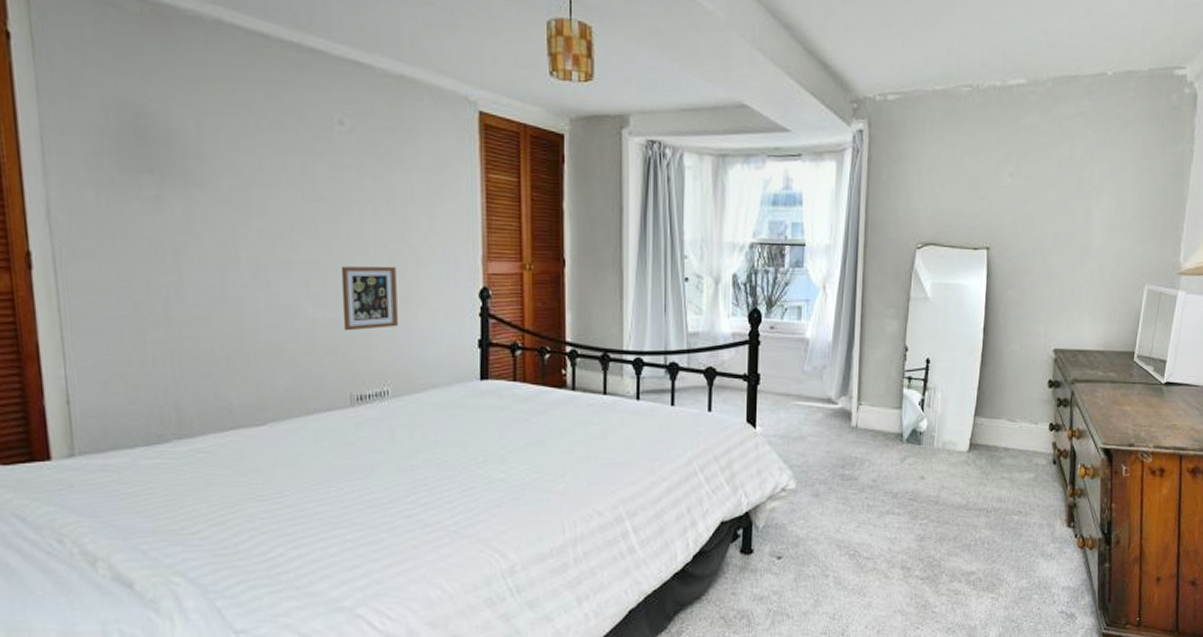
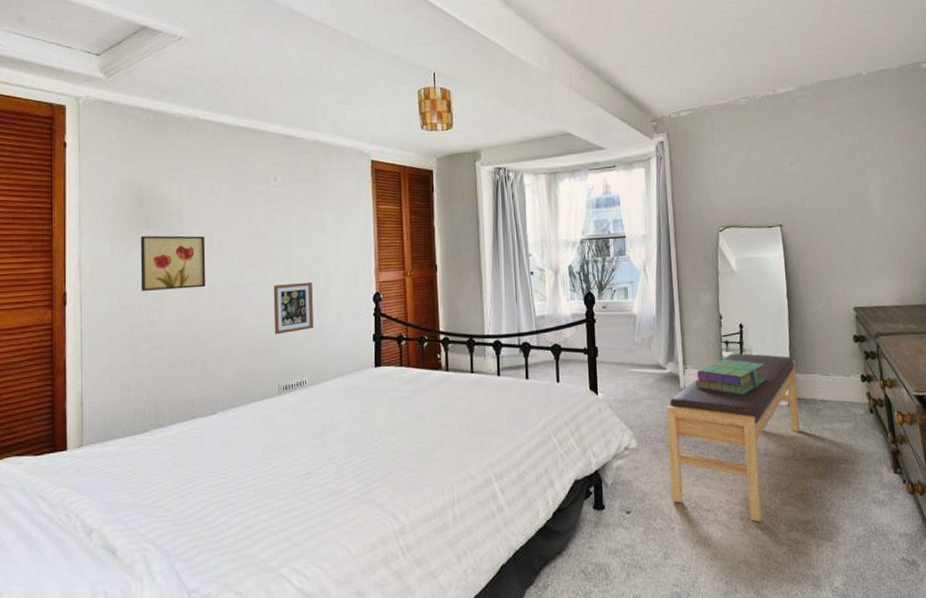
wall art: none [140,183,244,262] -> present [140,235,206,291]
bench: none [828,390,983,572] -> present [666,353,800,523]
stack of books: none [870,397,951,437] -> present [696,359,768,395]

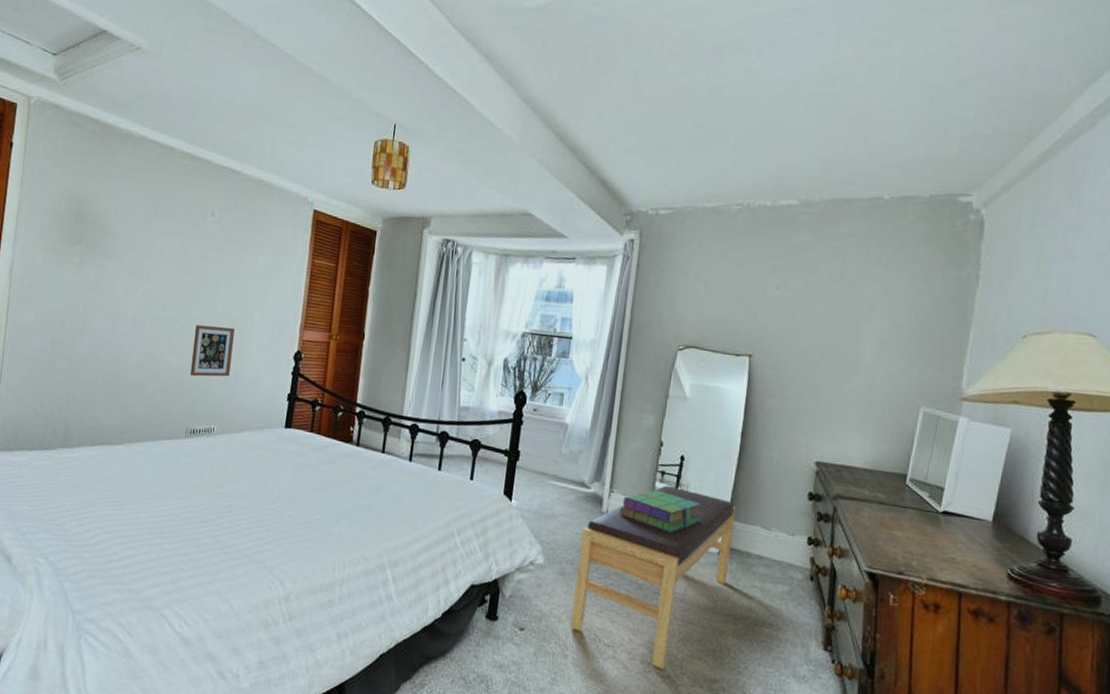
wall art: present [140,235,206,291] -> none [66,251,136,315]

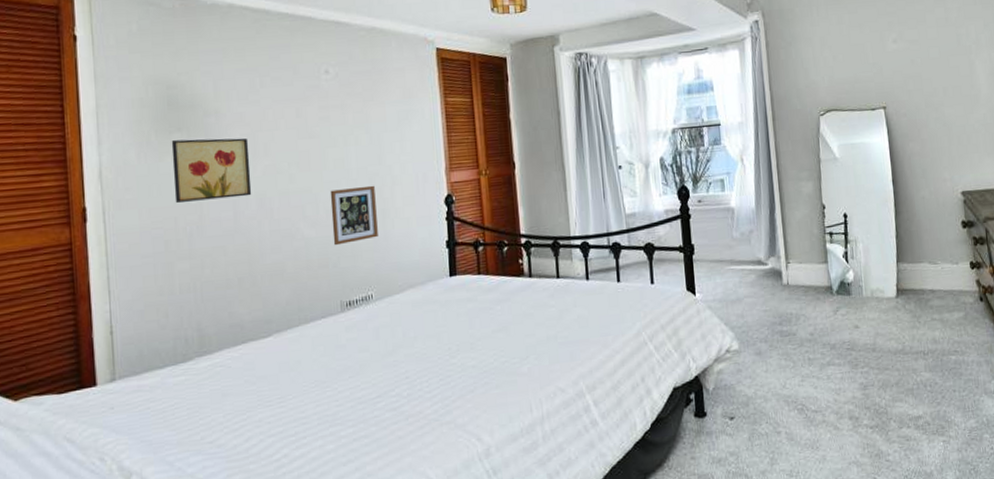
wall art: none [66,251,136,315] -> present [171,138,252,203]
bench: present [570,485,736,670] -> none [769,244,909,421]
stack of books: present [620,490,703,533] -> none [799,251,875,289]

